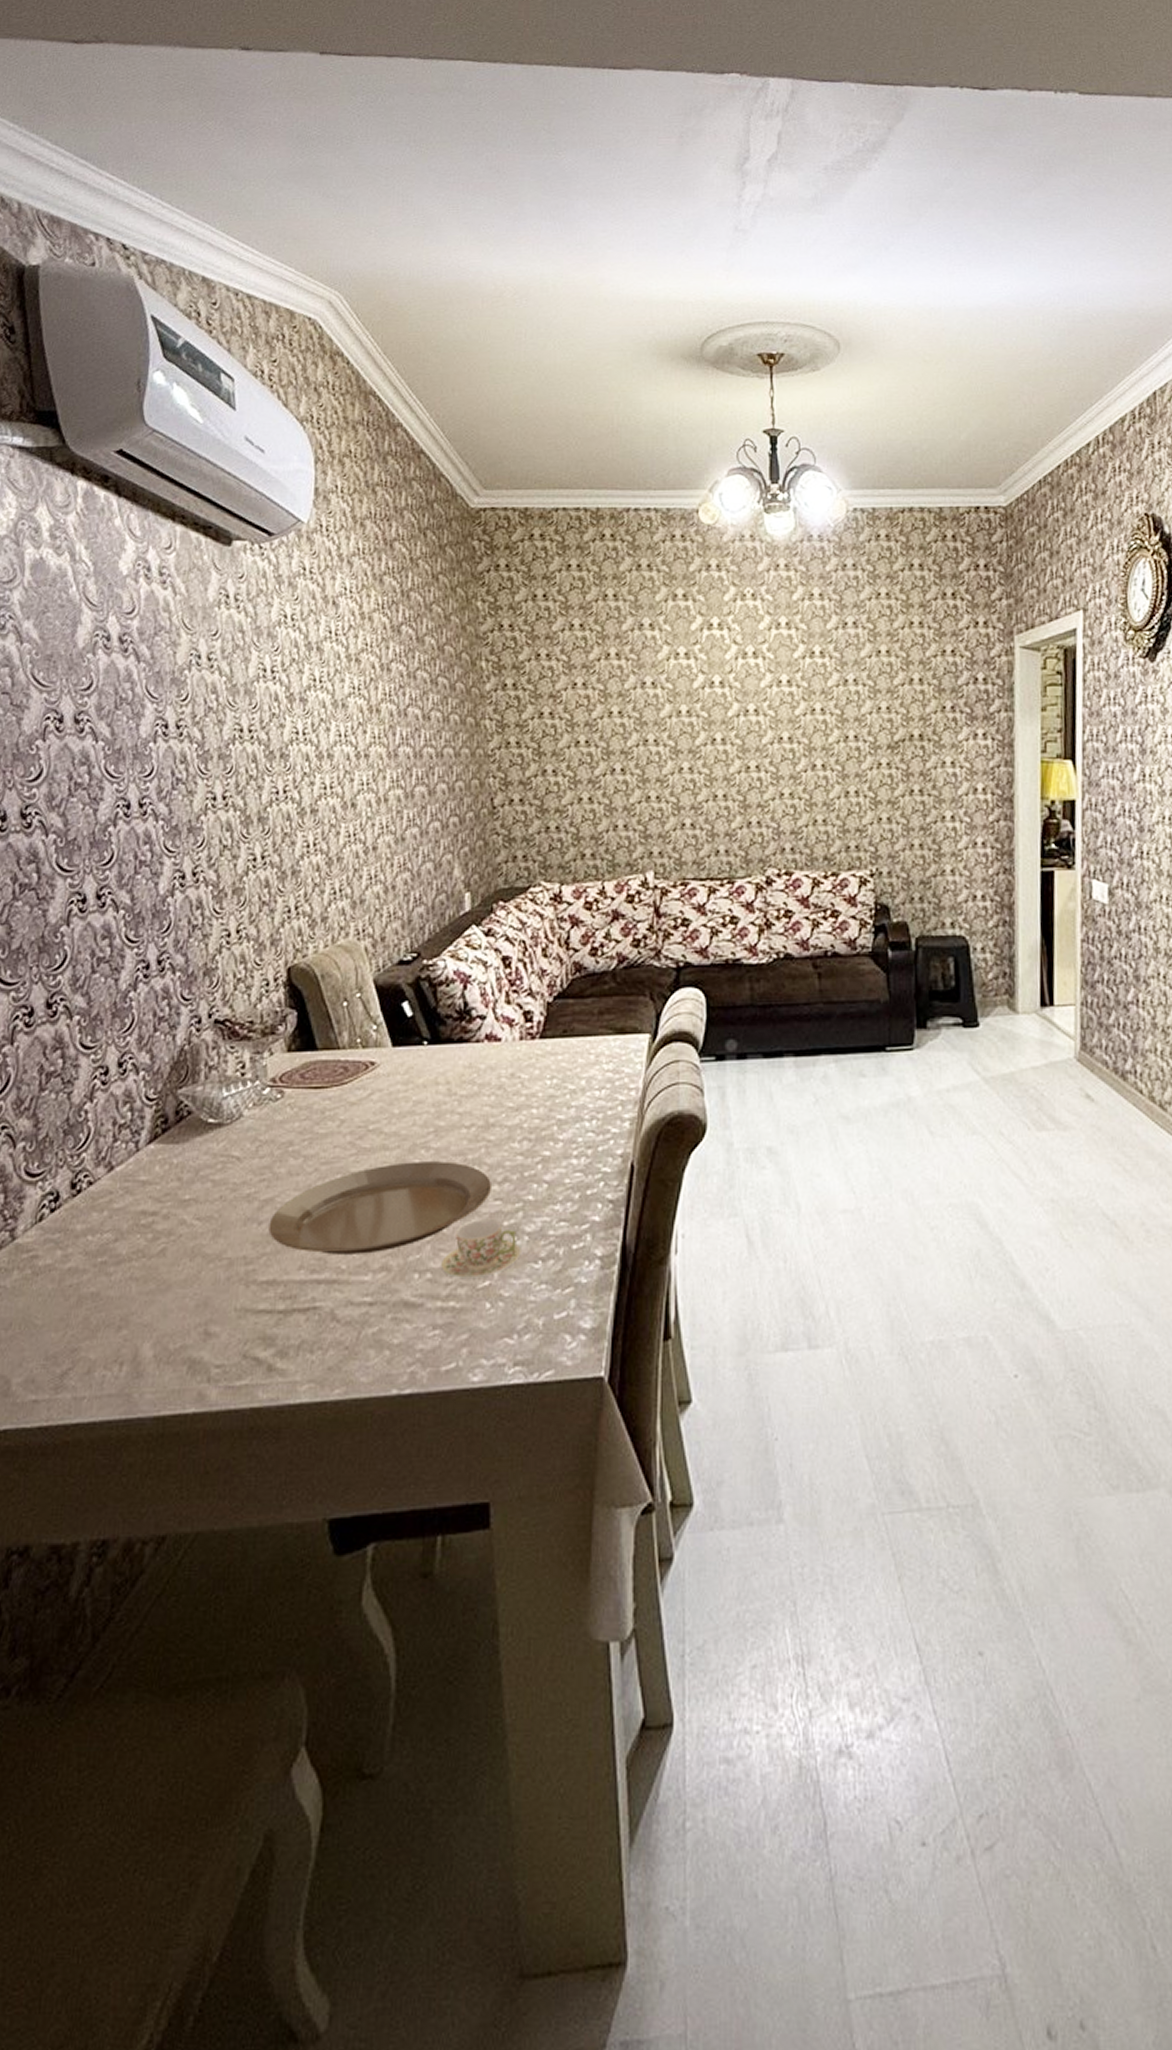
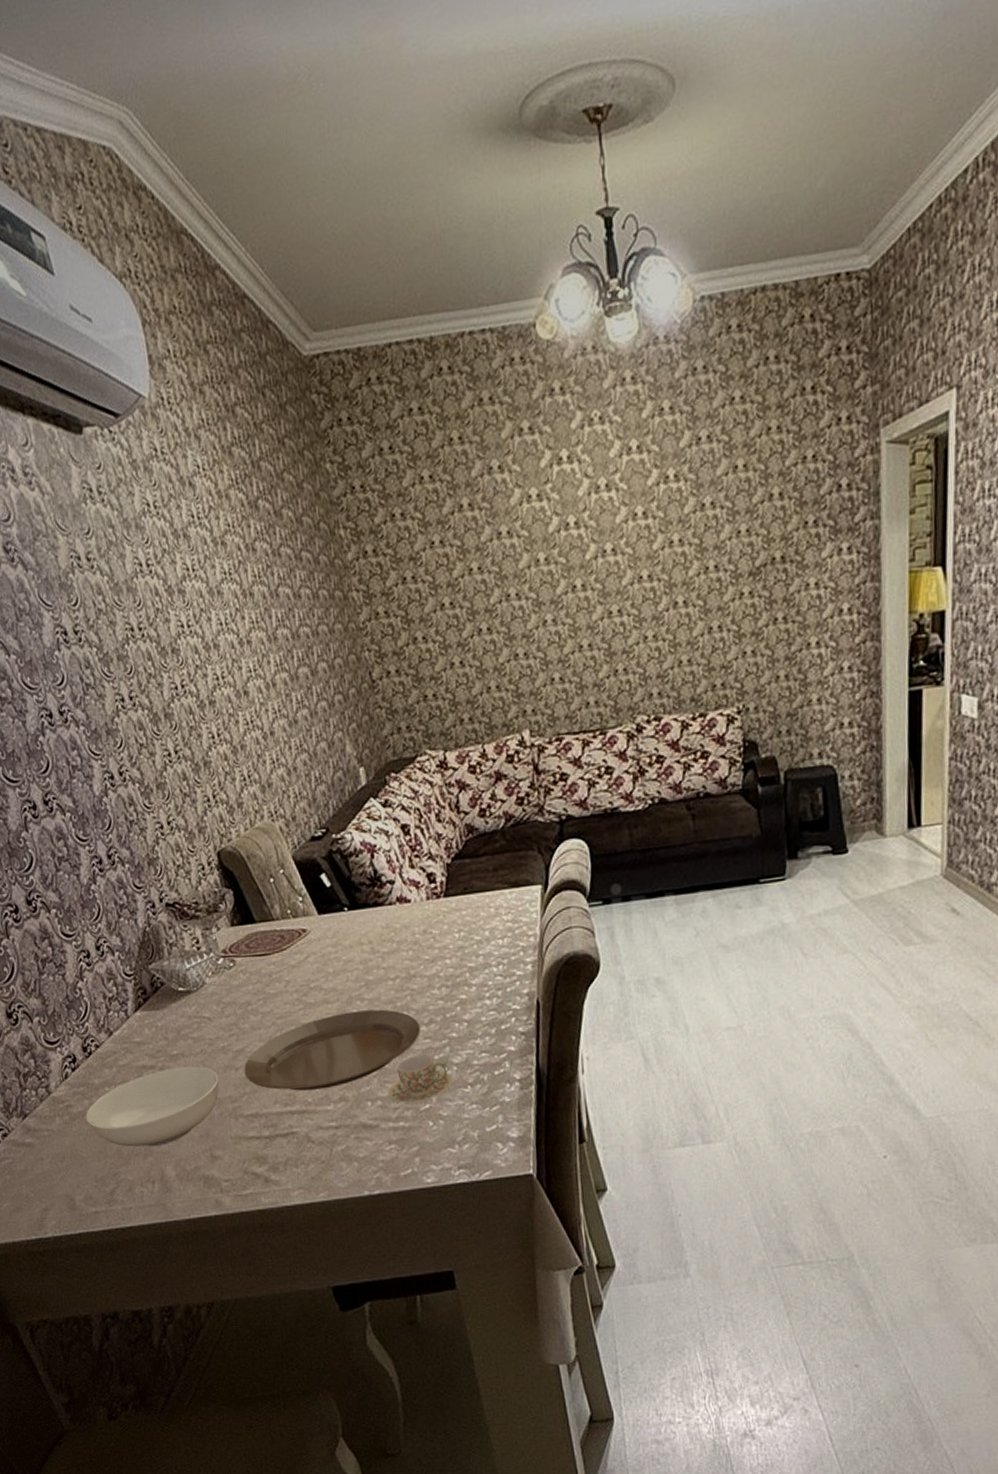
bowl: none [52,1216,235,1315] -> present [85,1066,219,1147]

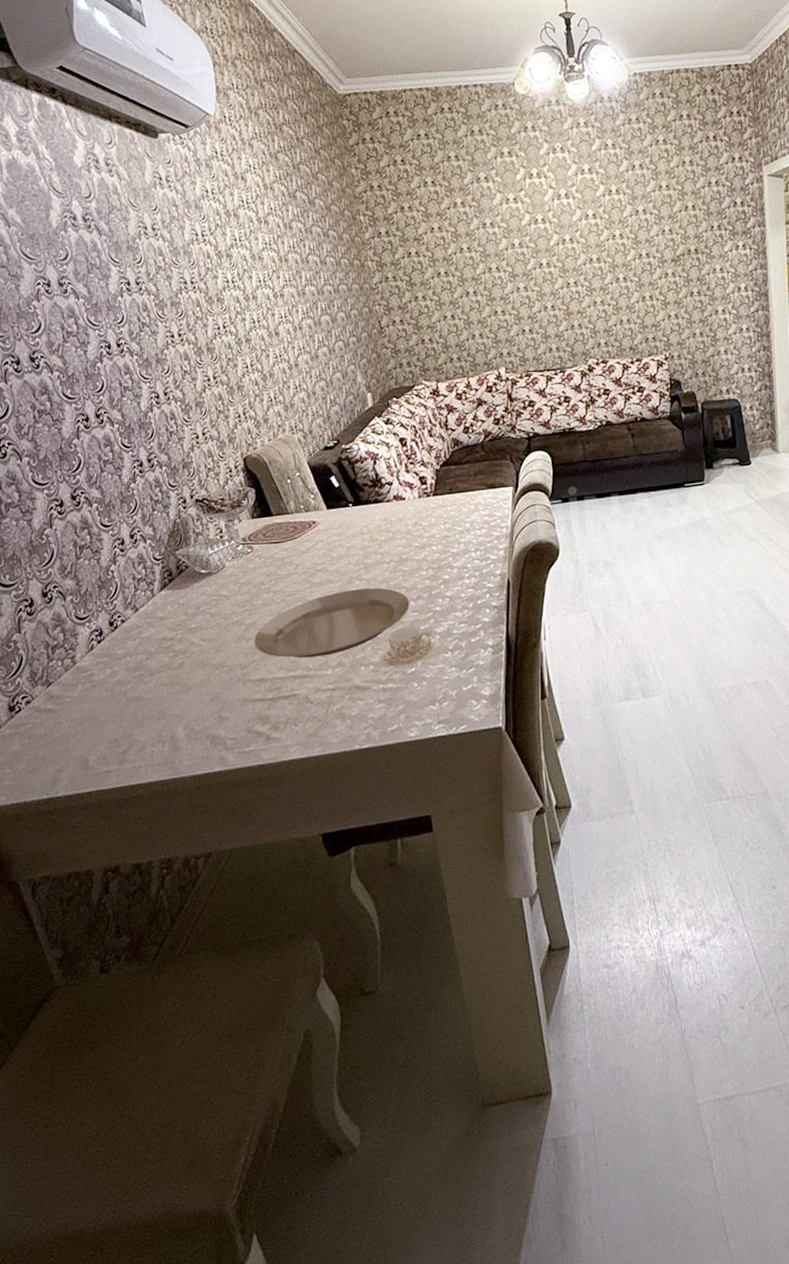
bowl: present [85,1066,219,1147] -> none [105,637,231,711]

